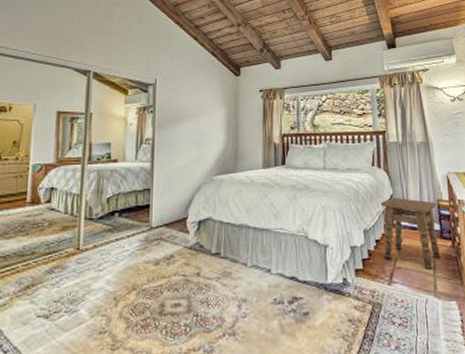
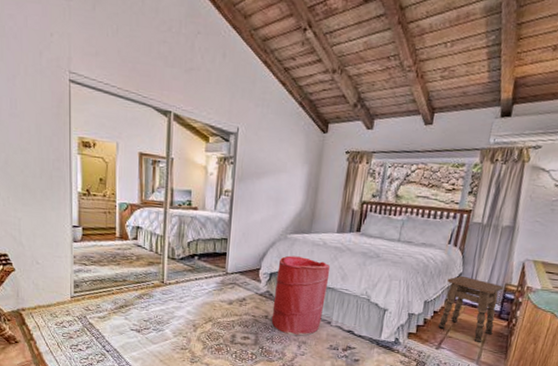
laundry hamper: none [204,198,262,293] -> present [271,255,331,336]

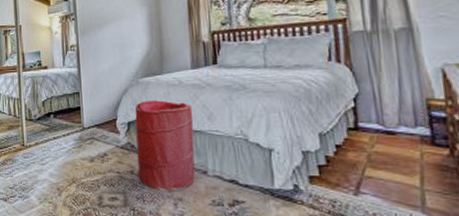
side table: present [438,275,504,343] -> none [341,96,432,183]

